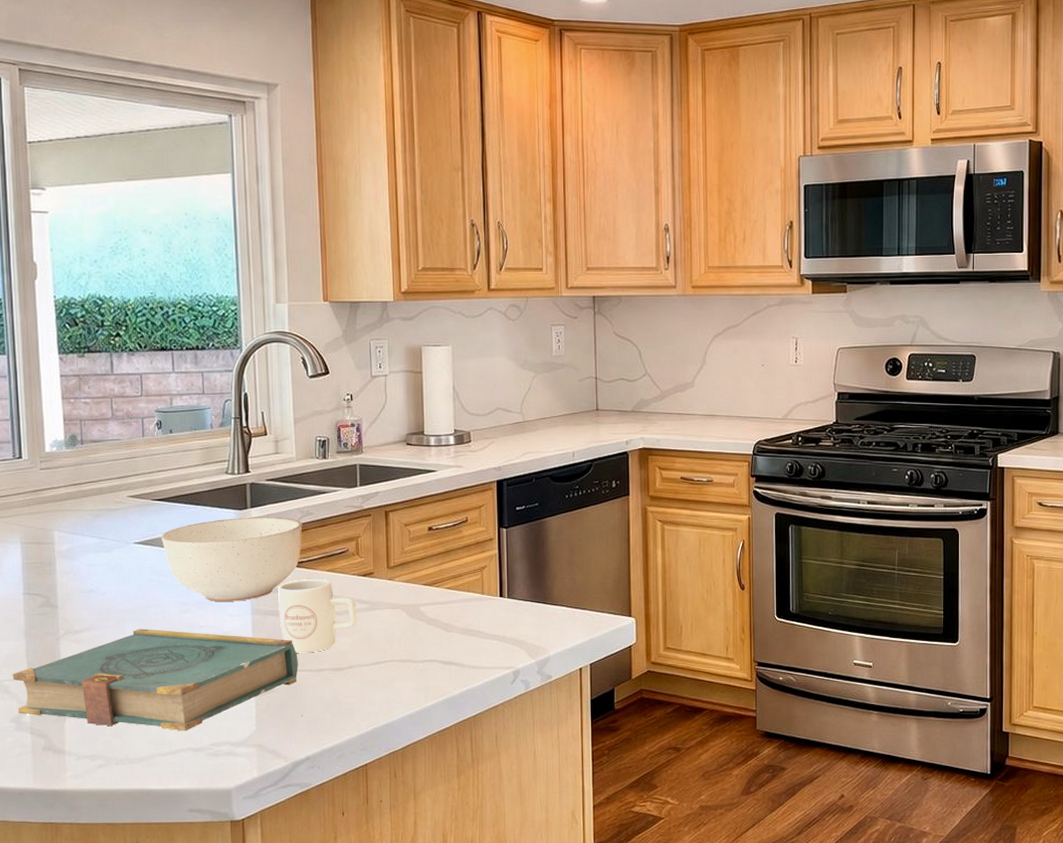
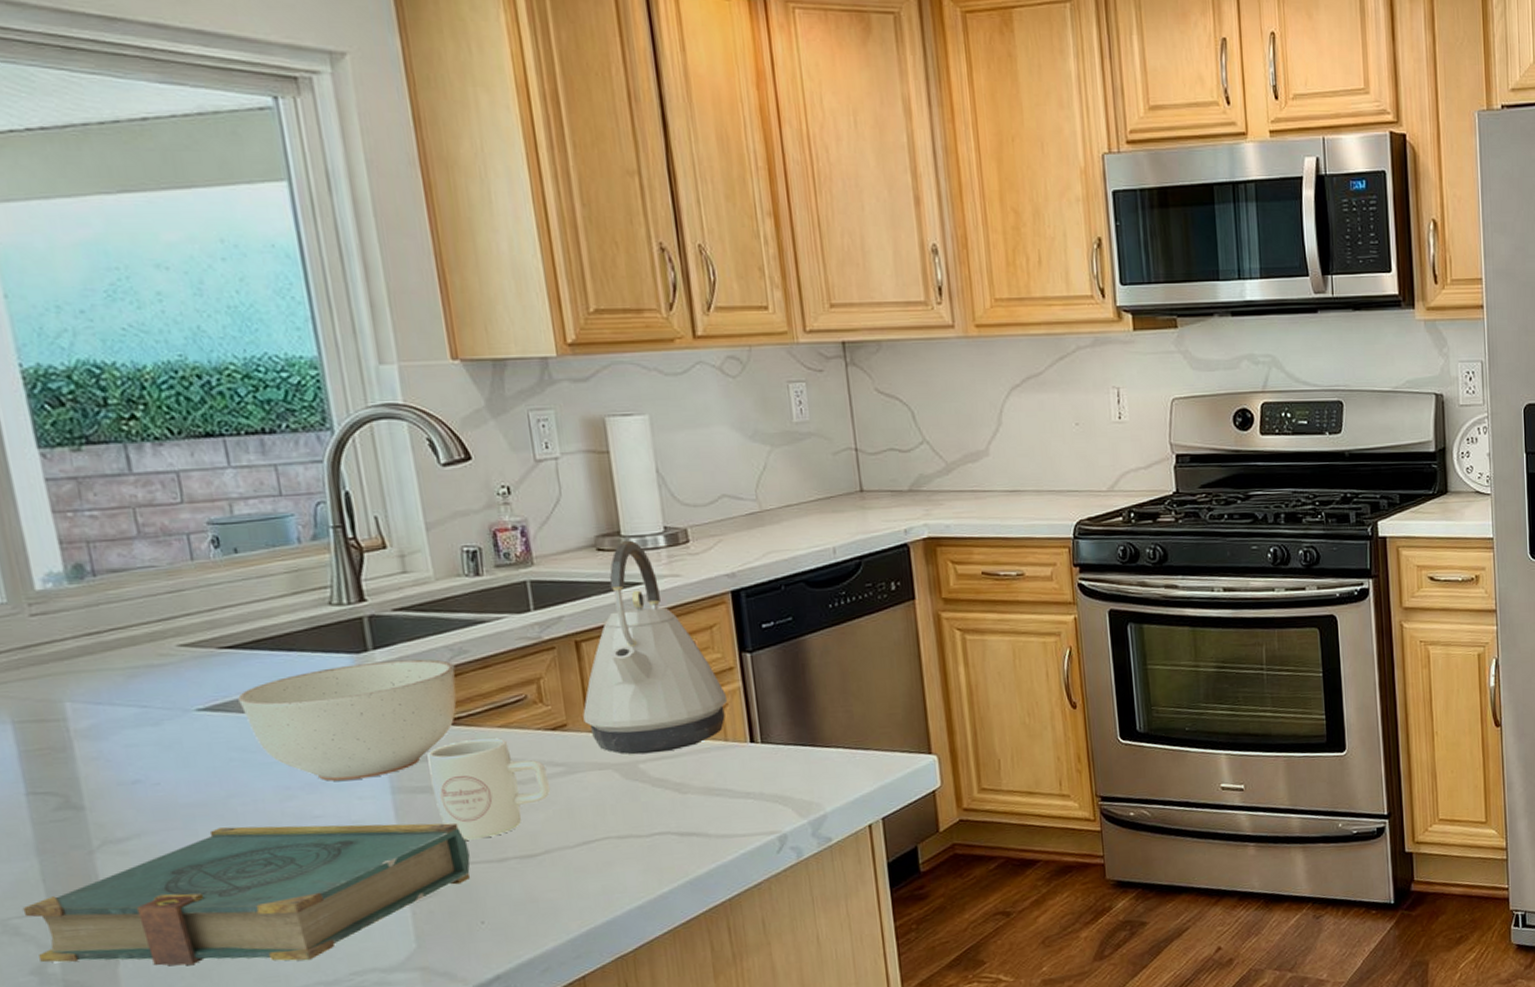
kettle: none [385,438,487,599] -> present [583,540,728,755]

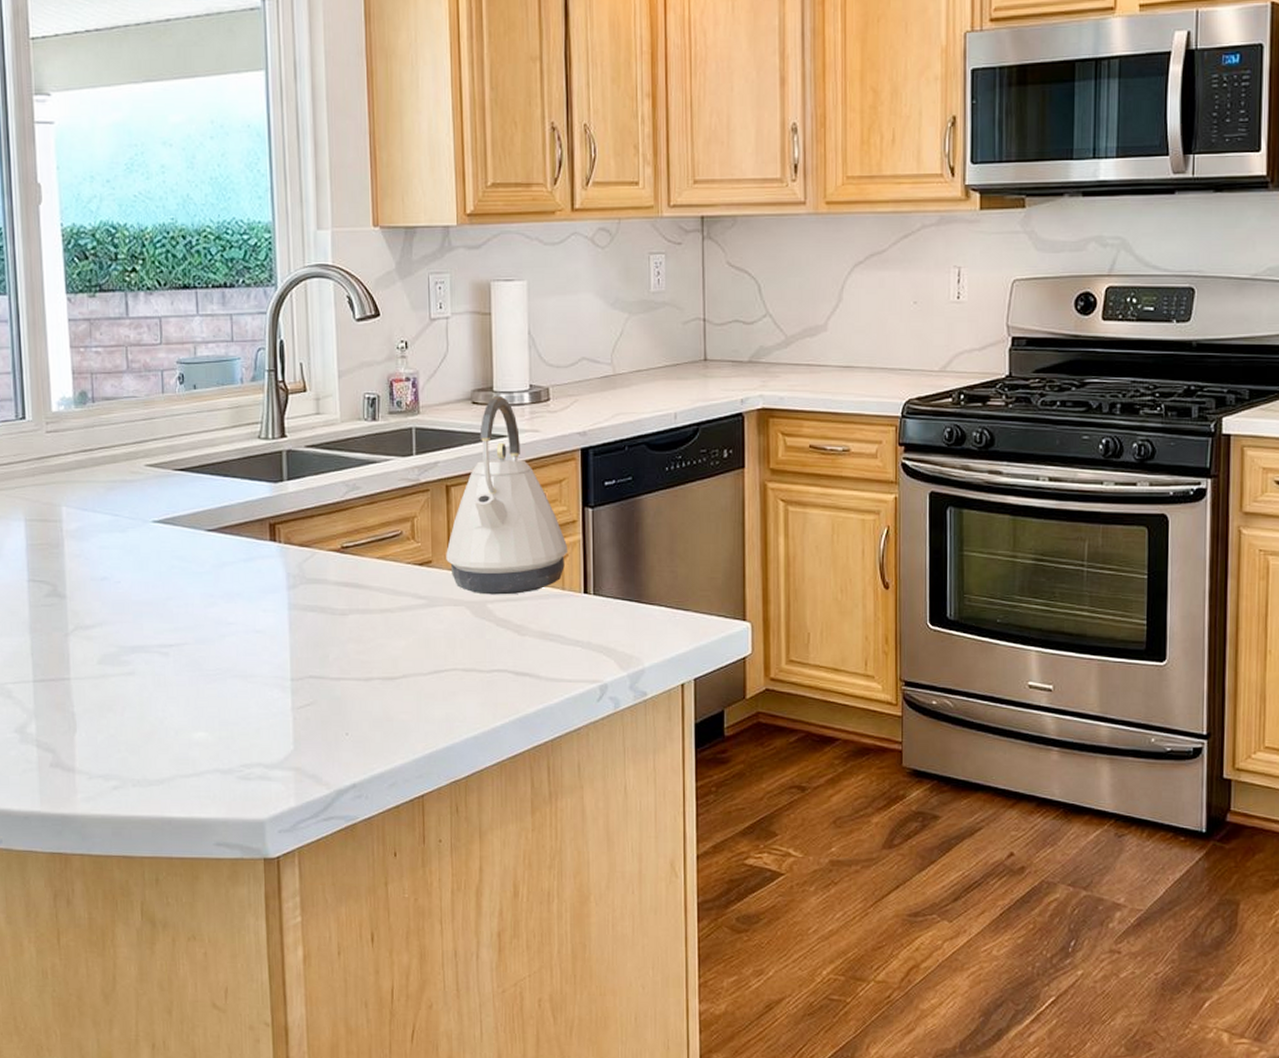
book: present [22,823,471,966] -> none [15,625,343,749]
bowl: present [238,659,457,781] -> none [184,491,349,594]
mug: present [427,738,551,840] -> none [319,568,413,658]

